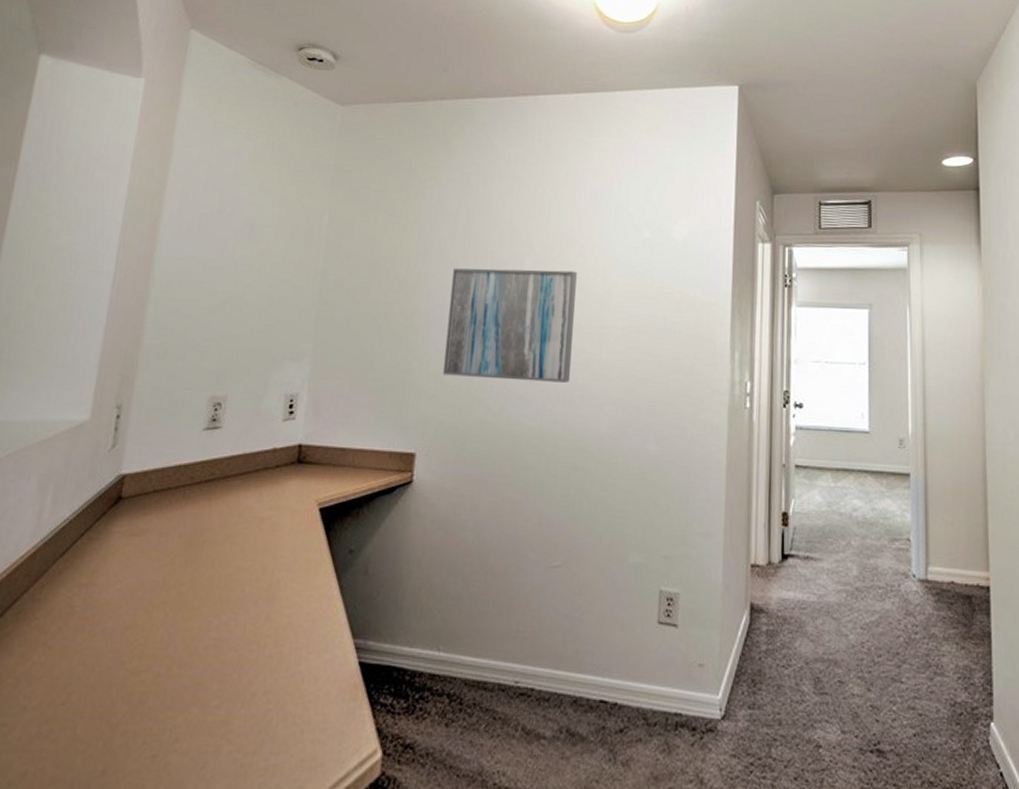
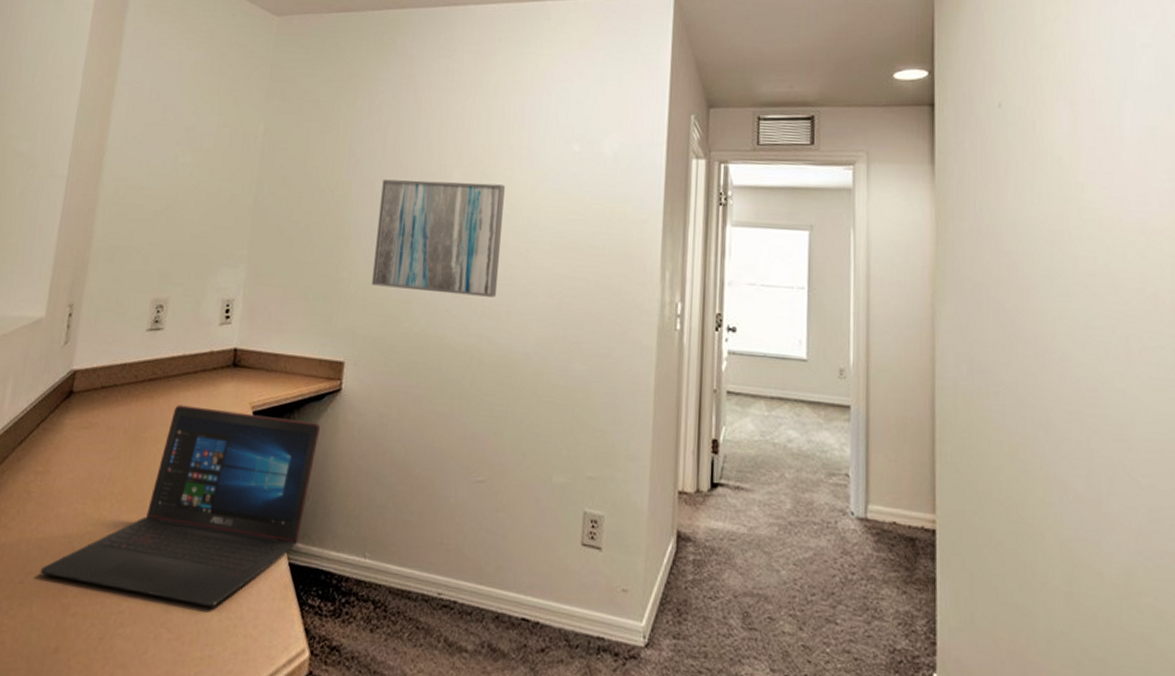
laptop: none [84,505,391,713] -> present [40,404,320,607]

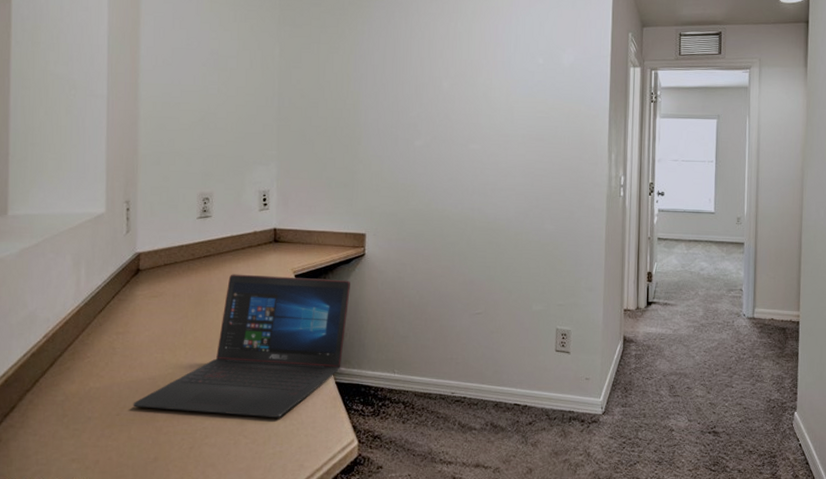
wall art: present [372,179,505,297] -> none [383,90,485,179]

